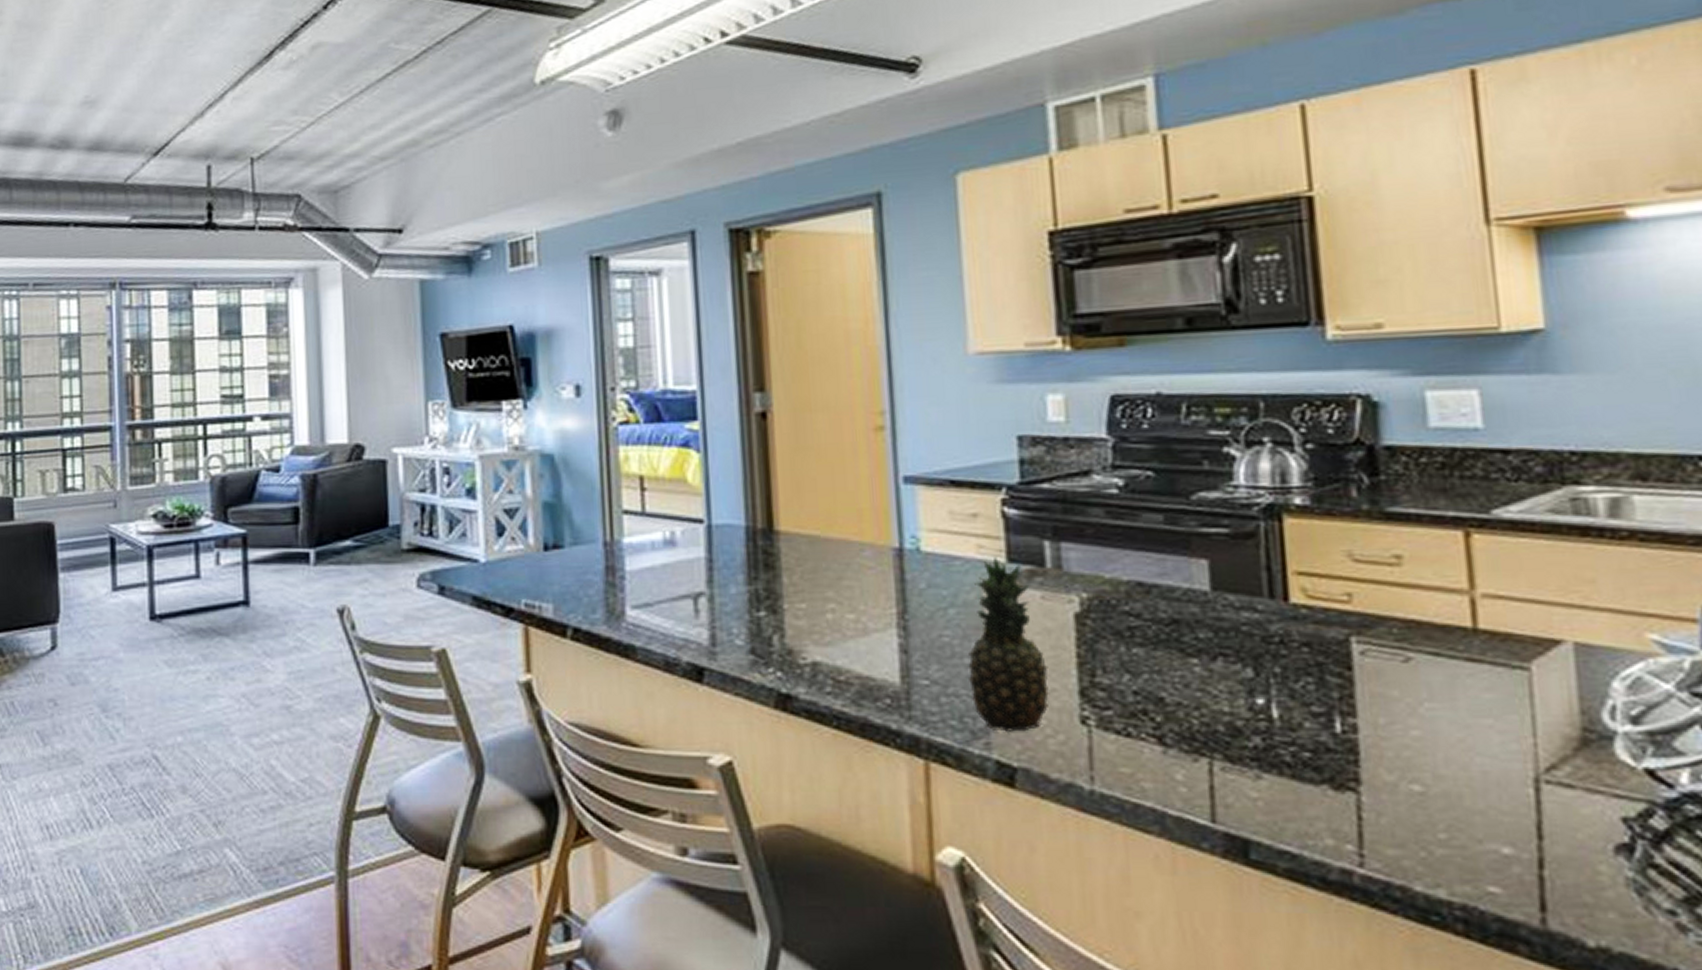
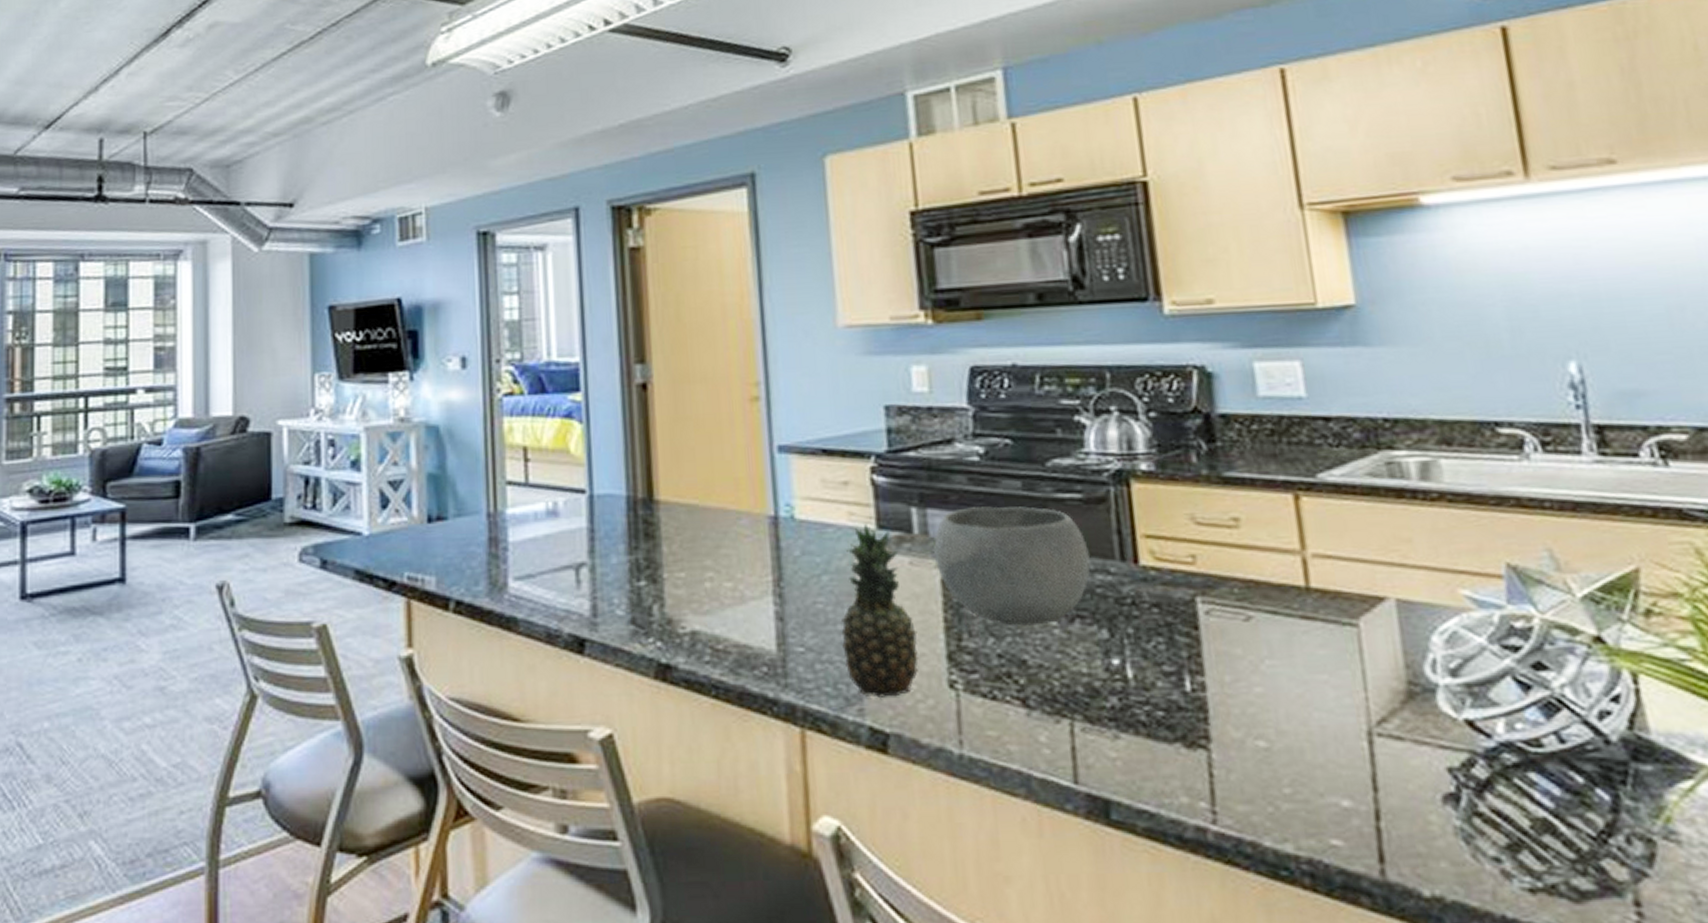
bowl: none [1067,540,1237,663] -> present [934,506,1091,627]

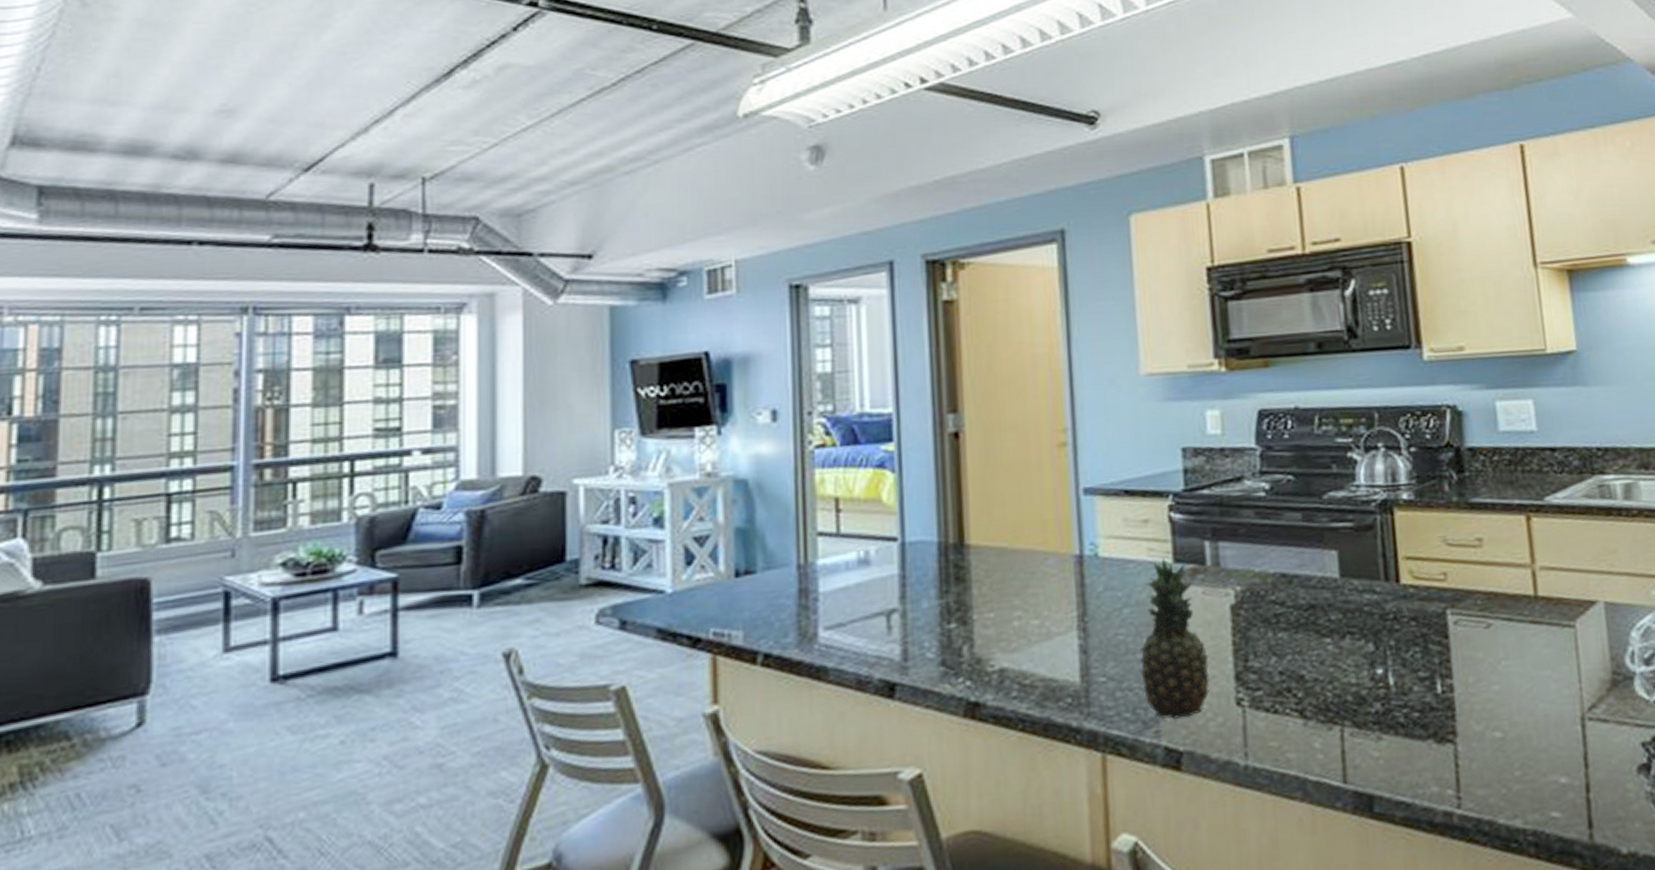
bowl: present [934,506,1091,627] -> none [1224,536,1360,646]

